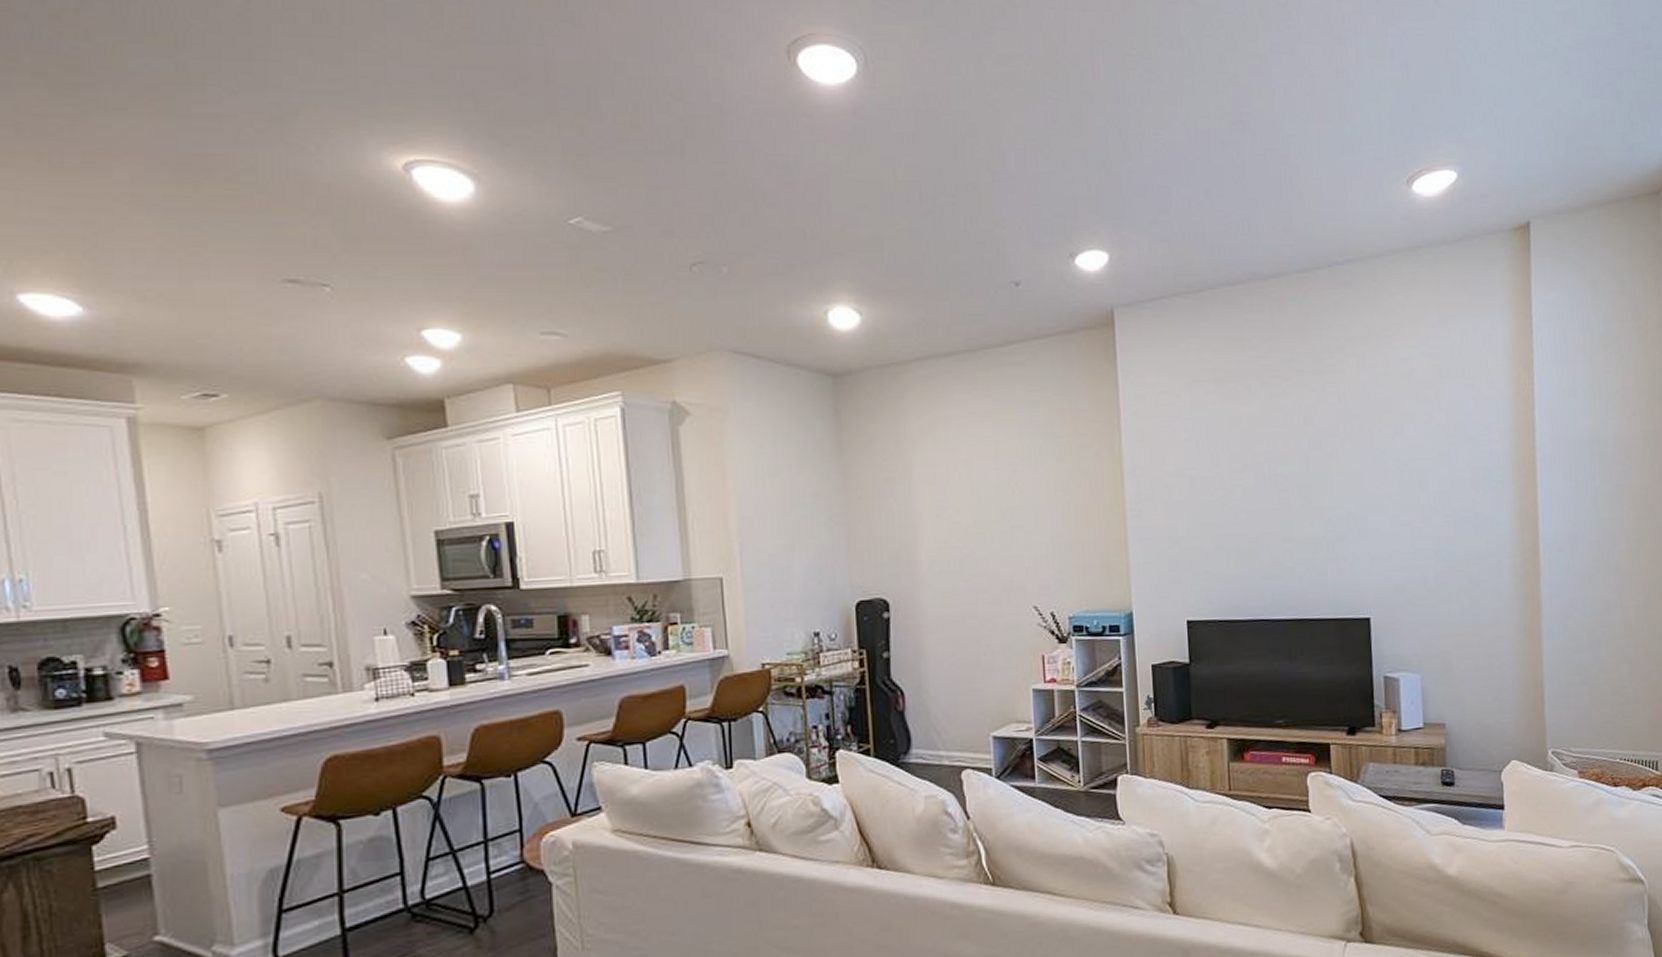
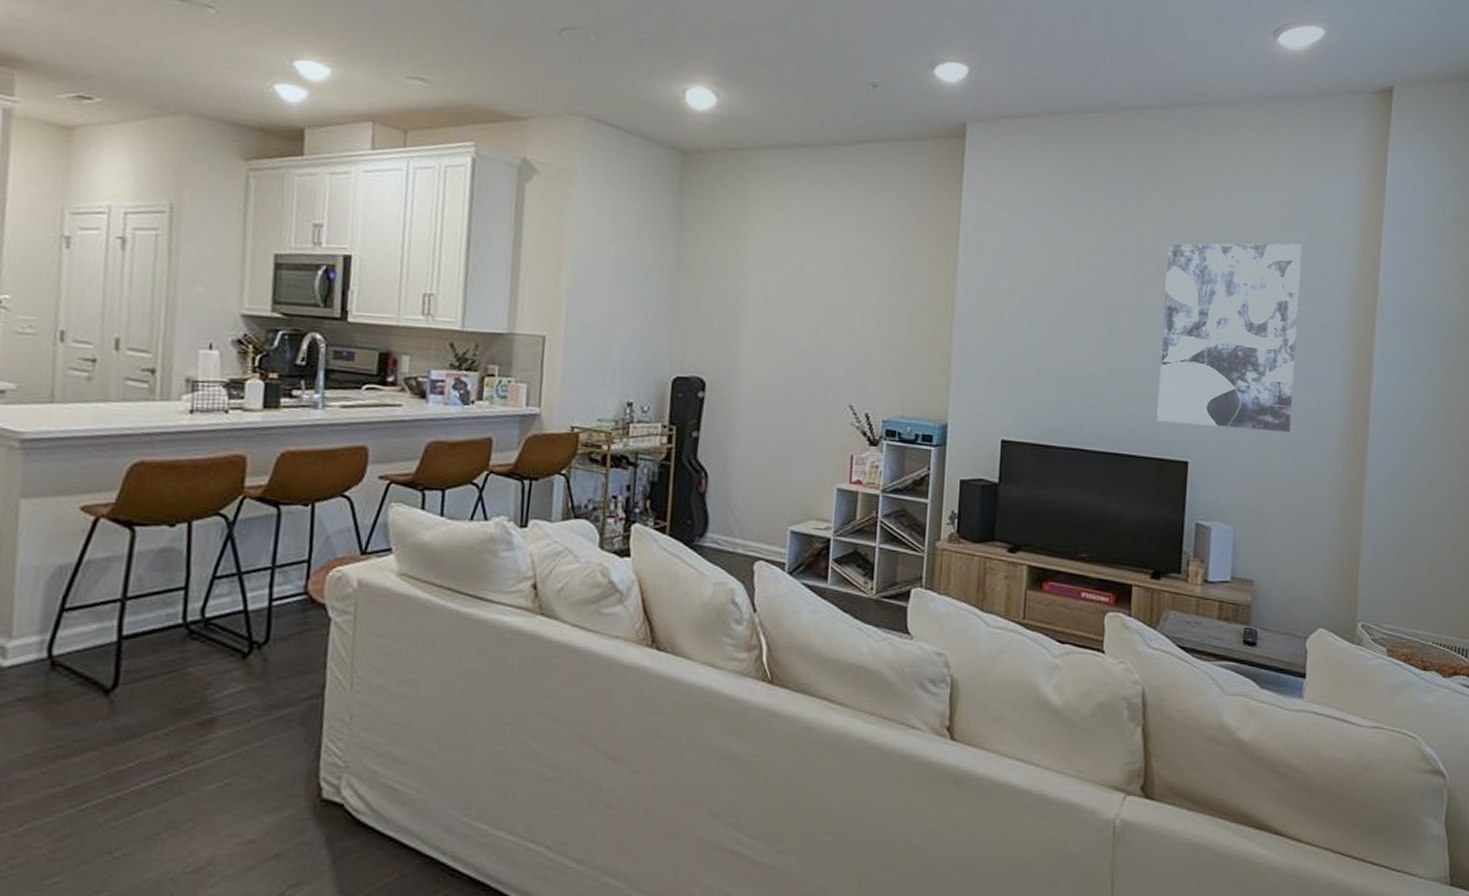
wall art: none [1327,390,1465,583] -> present [1157,243,1303,432]

